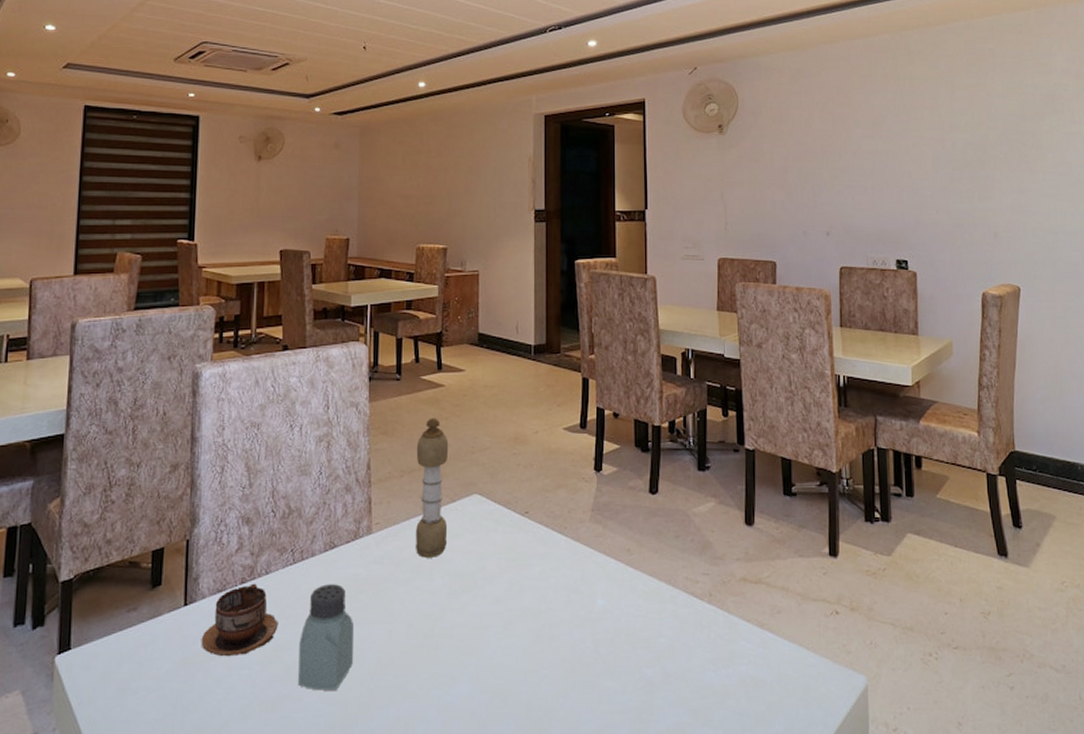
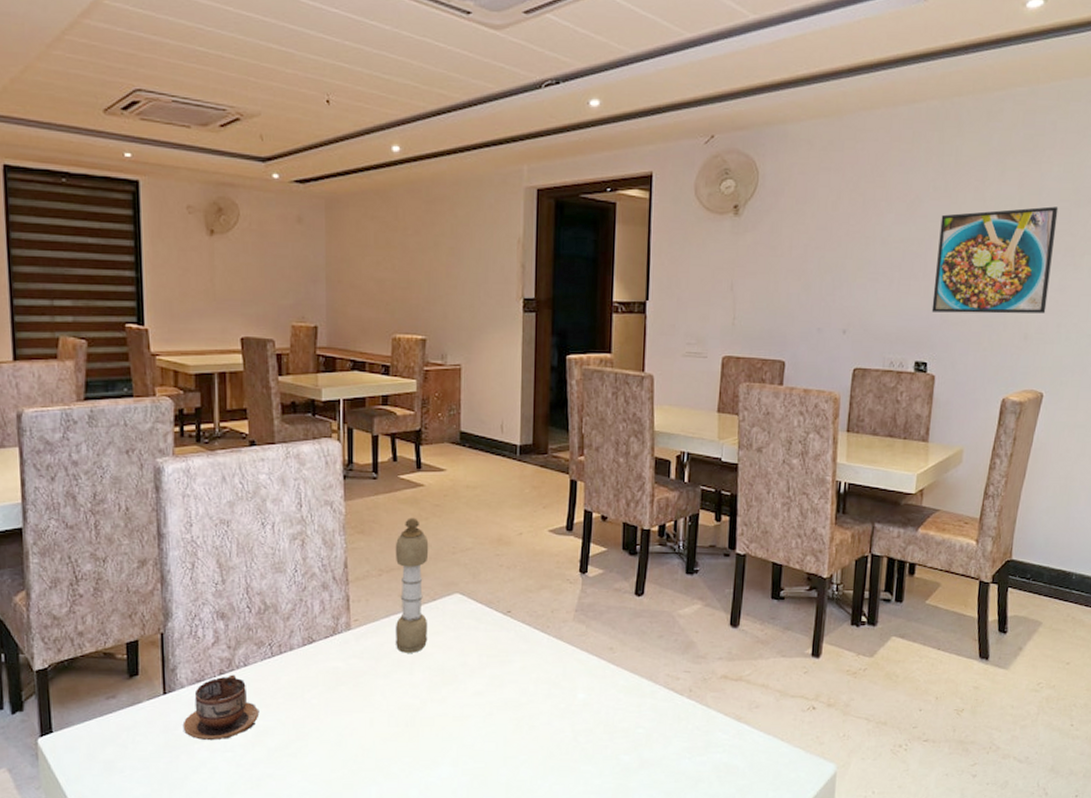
saltshaker: present [298,584,353,691] -> none [281,676,335,772]
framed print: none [904,120,1011,215] -> present [931,206,1059,314]

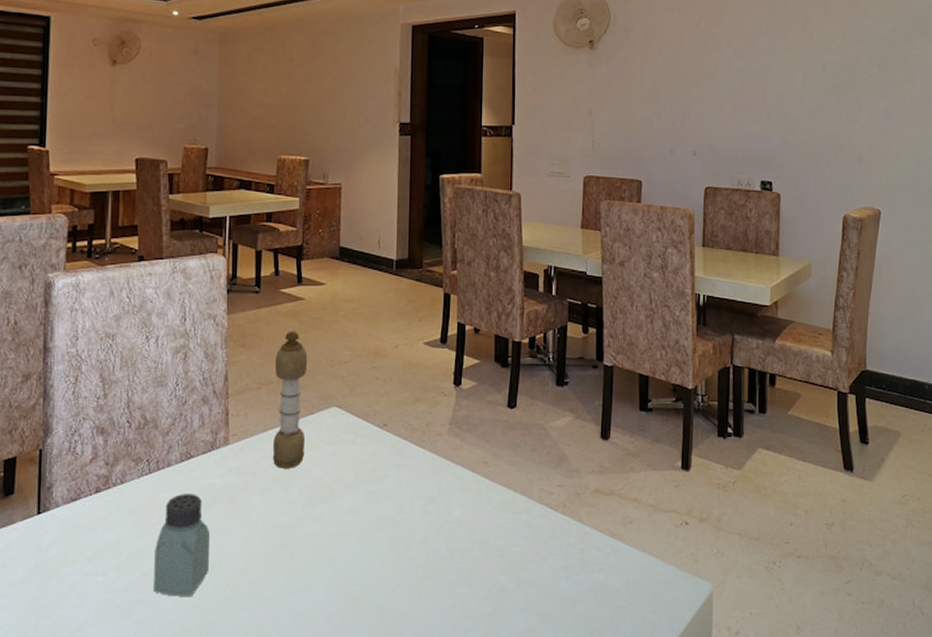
cup: present [182,674,260,741] -> none [55,492,134,564]
saltshaker: none [281,676,335,772] -> present [154,494,210,597]
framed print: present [931,206,1059,314] -> none [772,42,878,138]

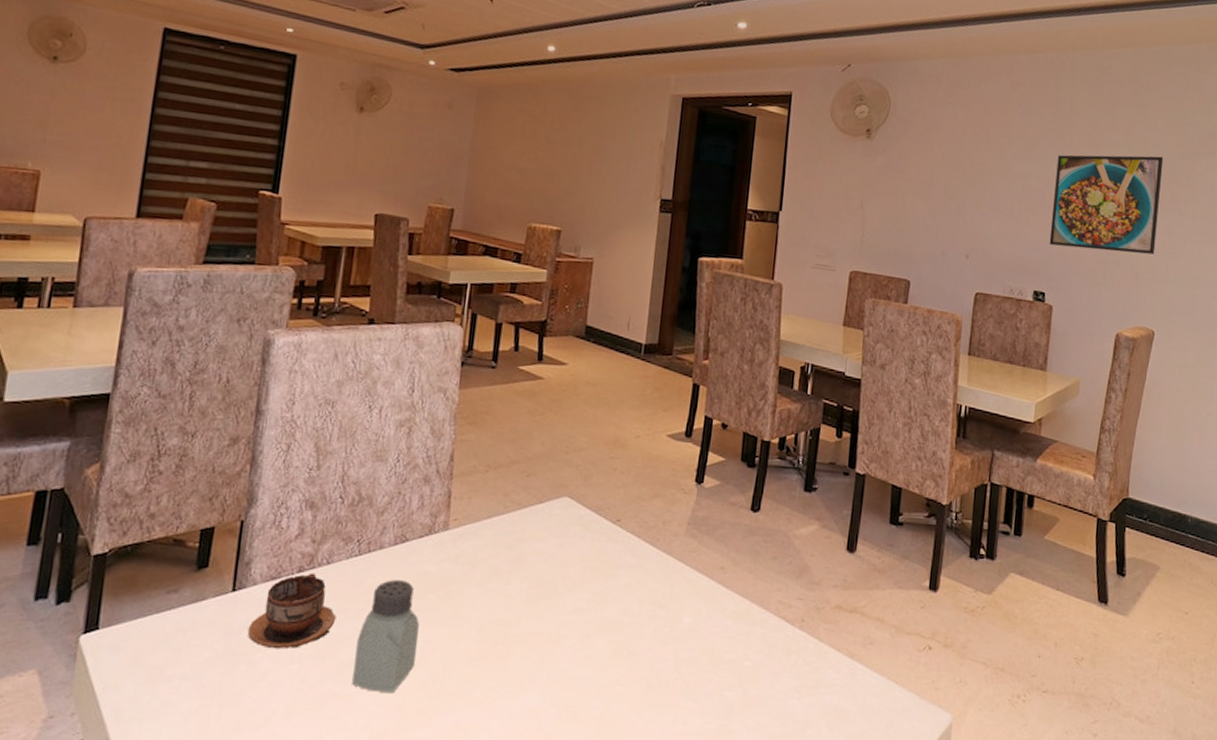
cup: none [55,492,134,564] -> present [247,573,336,649]
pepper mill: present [273,331,308,469] -> none [495,411,542,560]
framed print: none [772,42,878,138] -> present [1049,154,1164,255]

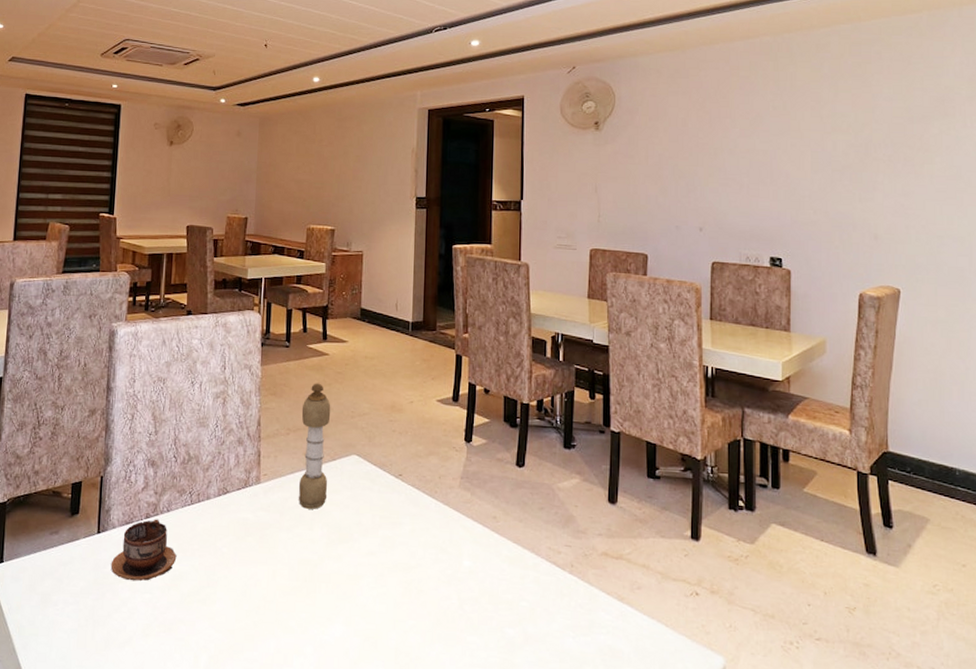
saltshaker: present [352,580,419,692] -> none [192,525,242,620]
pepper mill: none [495,411,542,560] -> present [299,383,331,509]
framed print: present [1049,154,1164,255] -> none [781,122,893,216]

